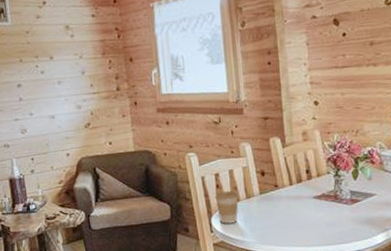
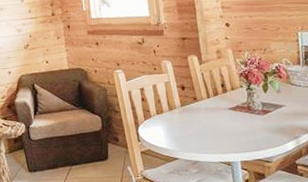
coffee cup: present [215,191,238,225] -> none [141,104,162,134]

